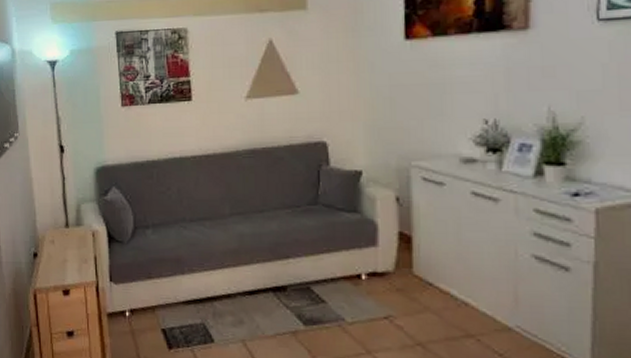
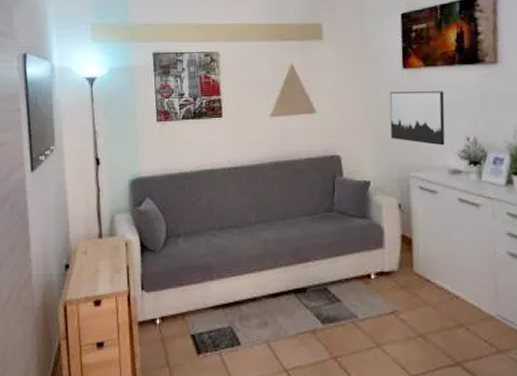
wall art: none [387,65,458,130] -> present [389,91,445,146]

